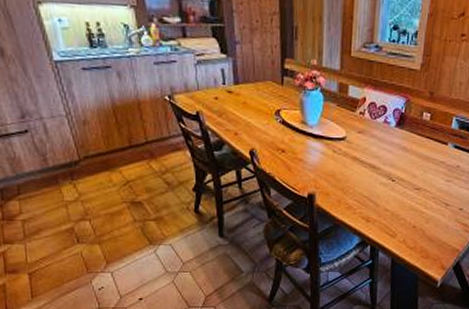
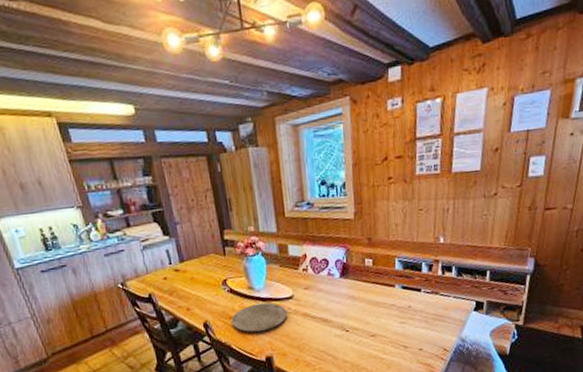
plate: none [279,139,337,167] -> present [231,302,288,332]

